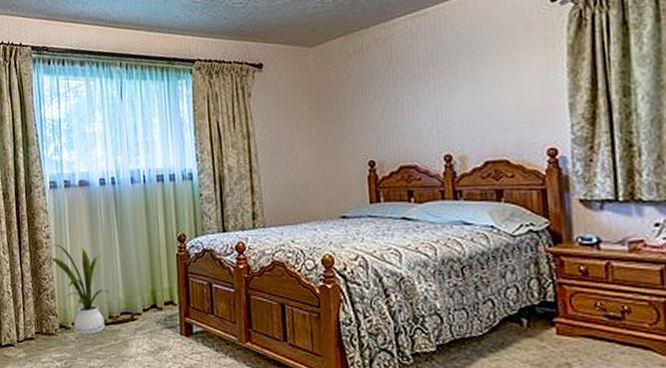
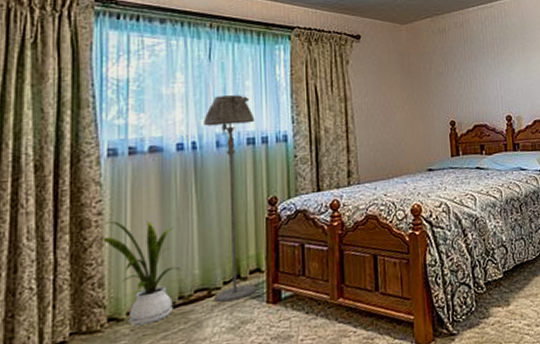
floor lamp: none [119,132,171,327] -> present [203,95,256,303]

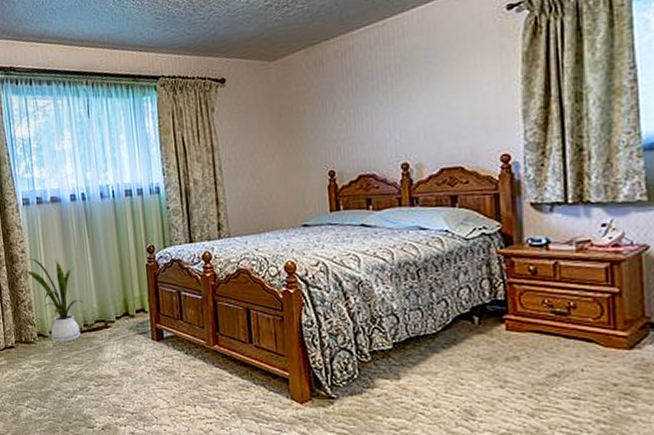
floor lamp: present [203,95,256,303] -> none [89,149,142,334]

